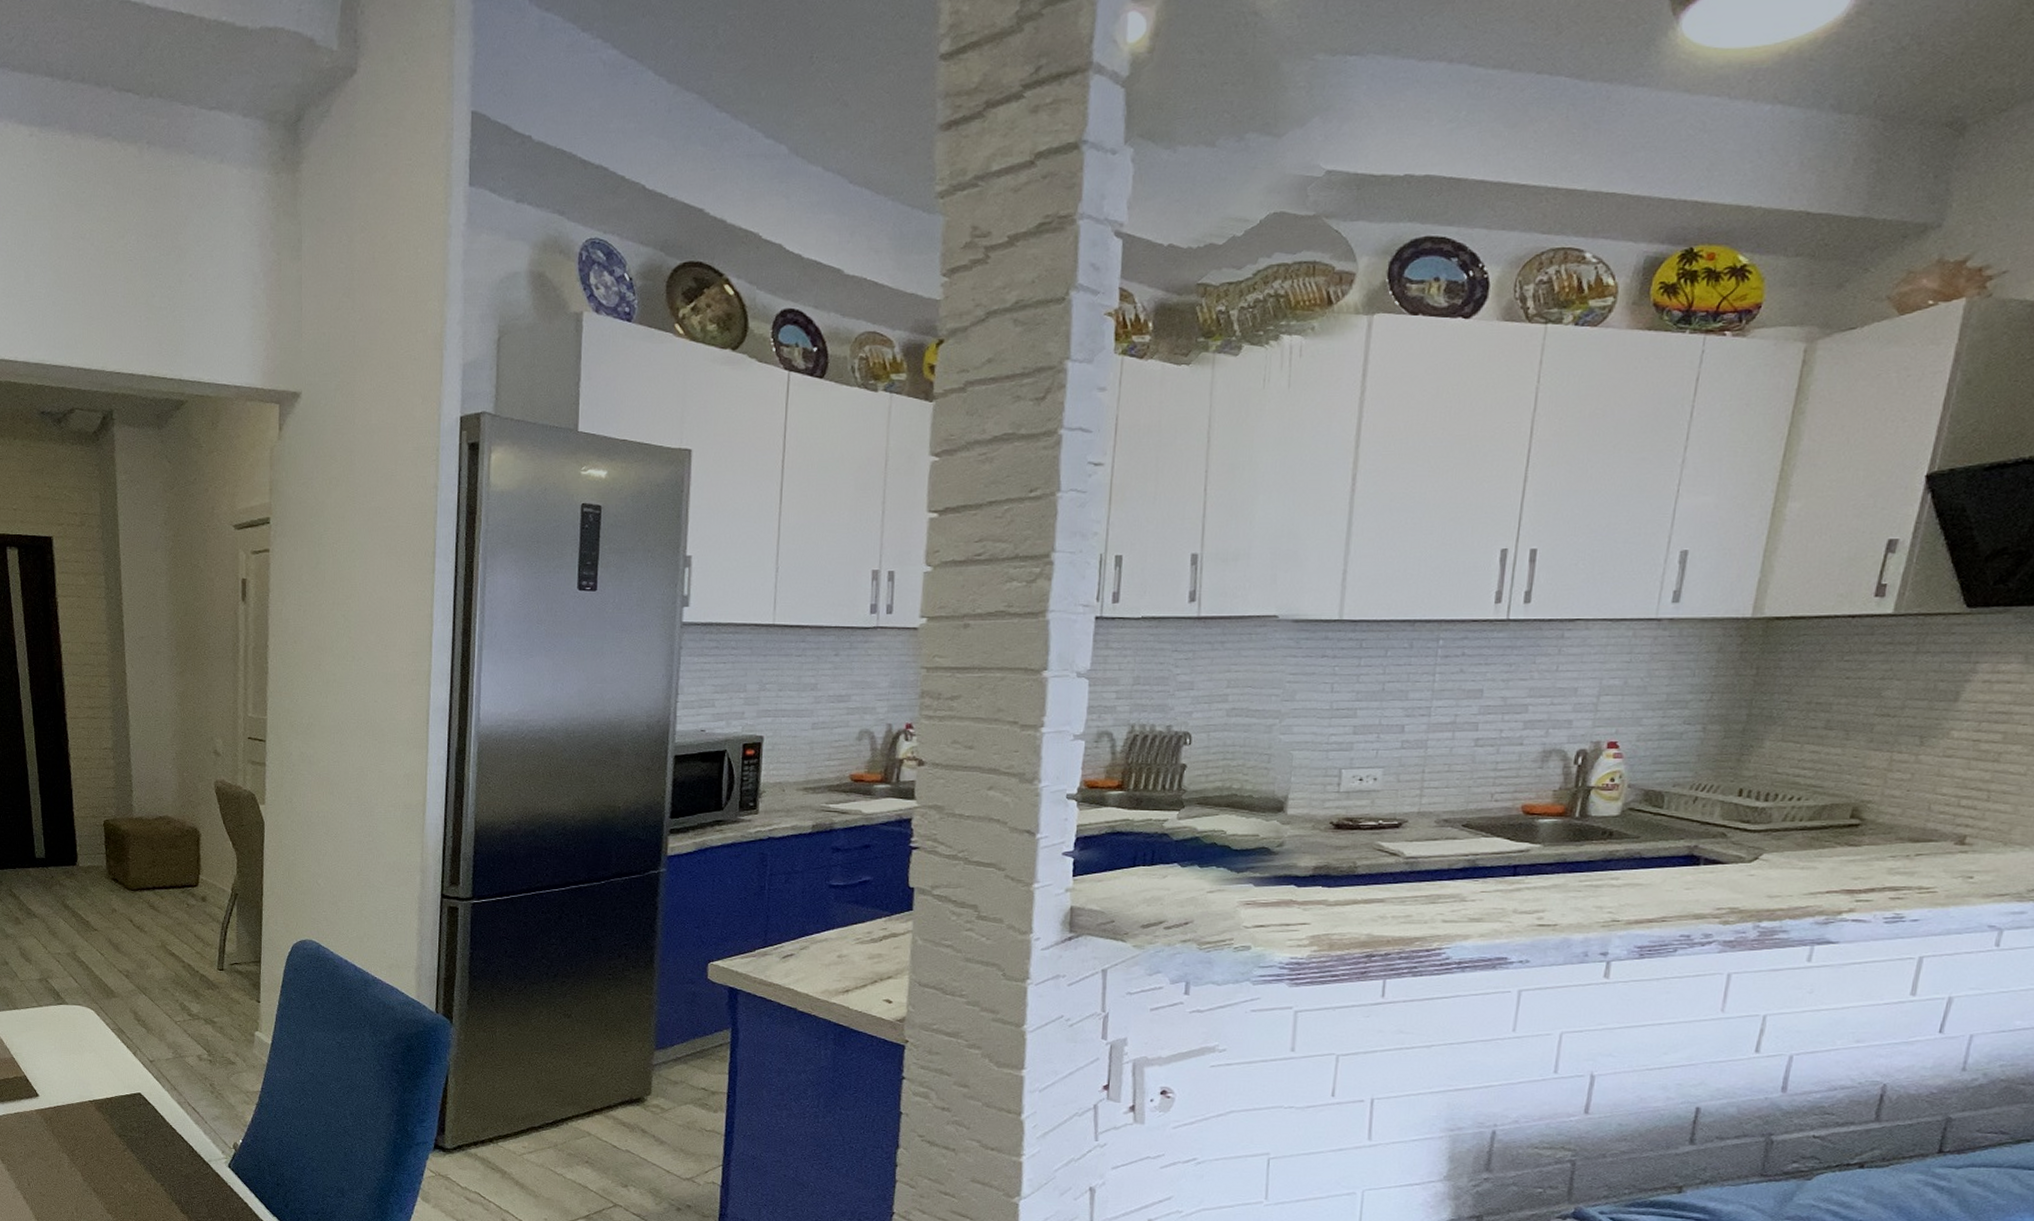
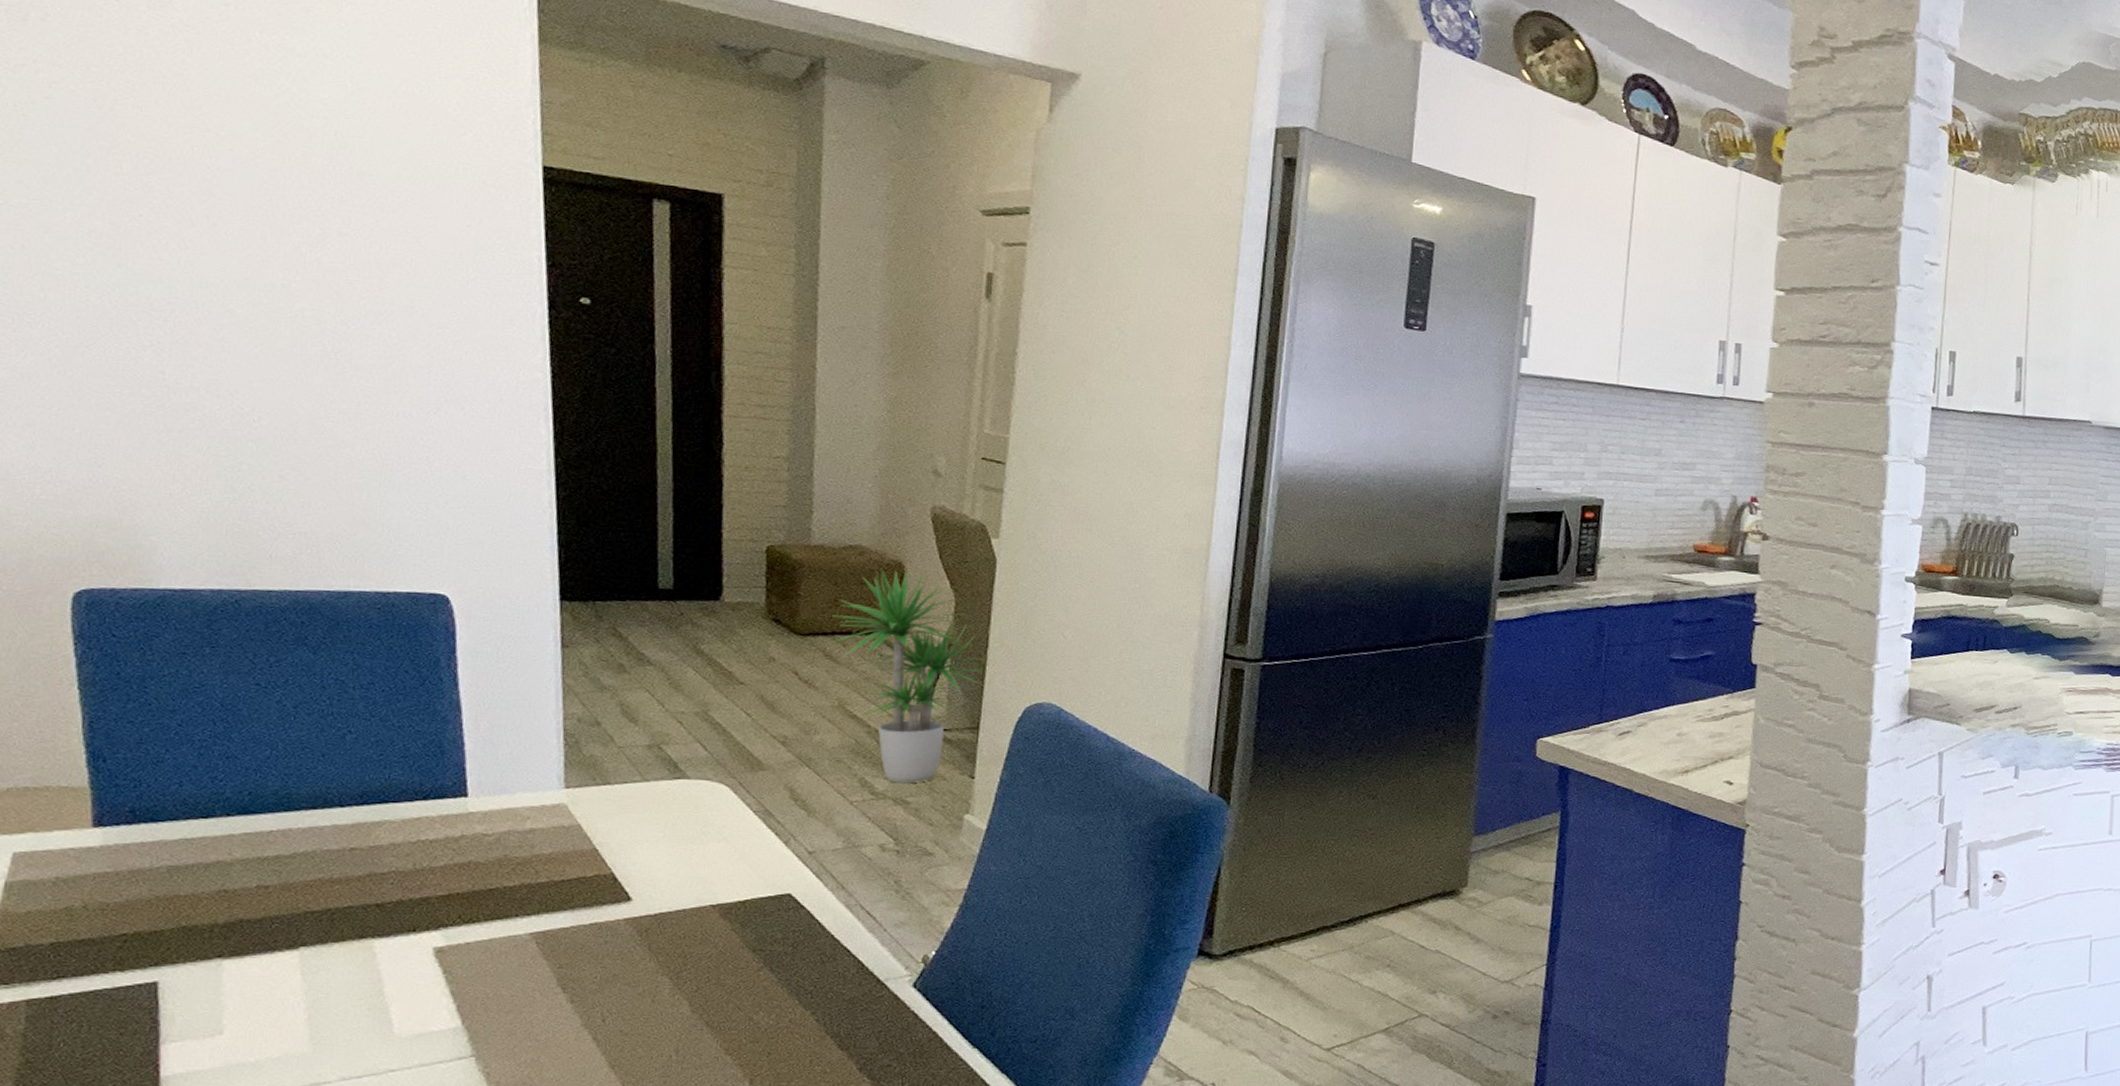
potted plant: none [149,833,263,1007] -> present [825,567,987,784]

